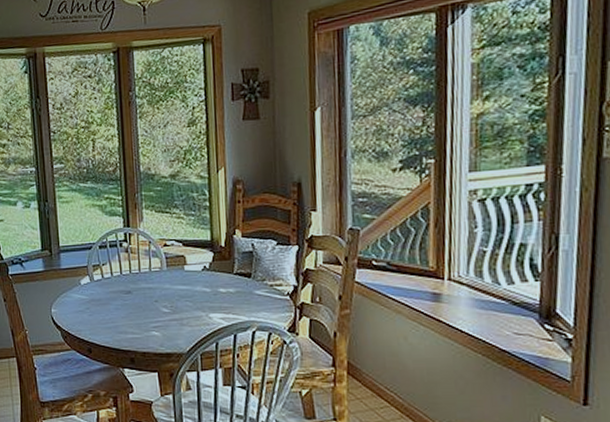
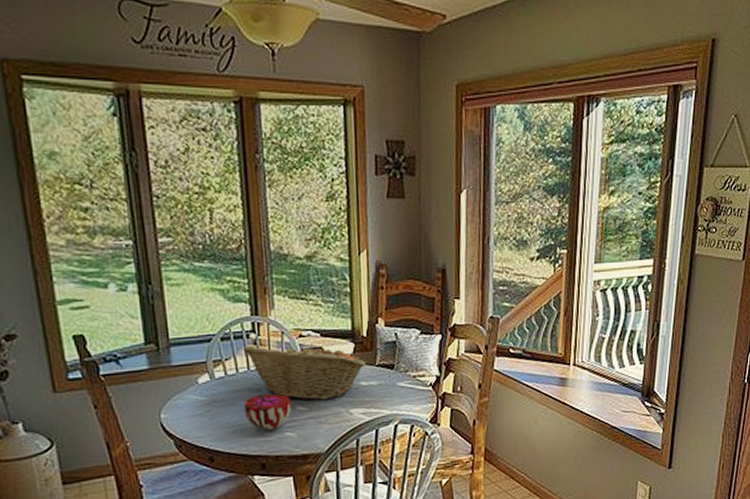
fruit basket: none [116,252,225,304] -> present [242,343,367,400]
decorative bowl: none [117,296,157,329] -> present [244,393,291,431]

